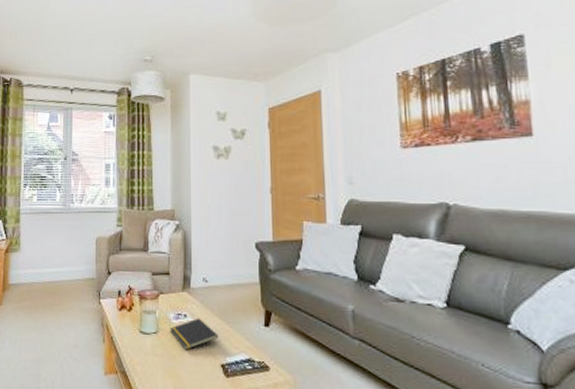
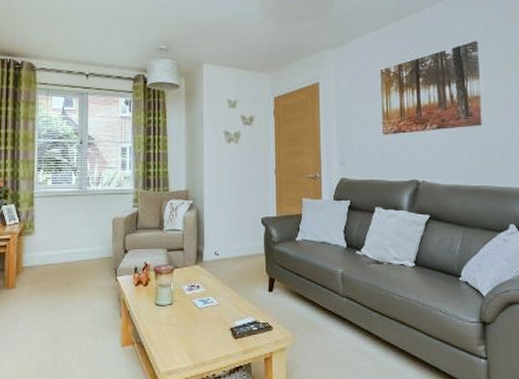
notepad: present [170,318,219,350] -> none [184,288,229,317]

